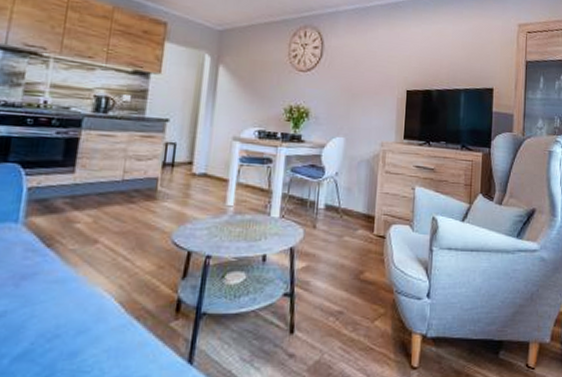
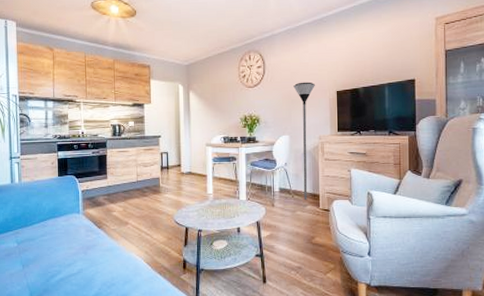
floor lamp: none [355,73,382,222] -> present [293,82,315,200]

